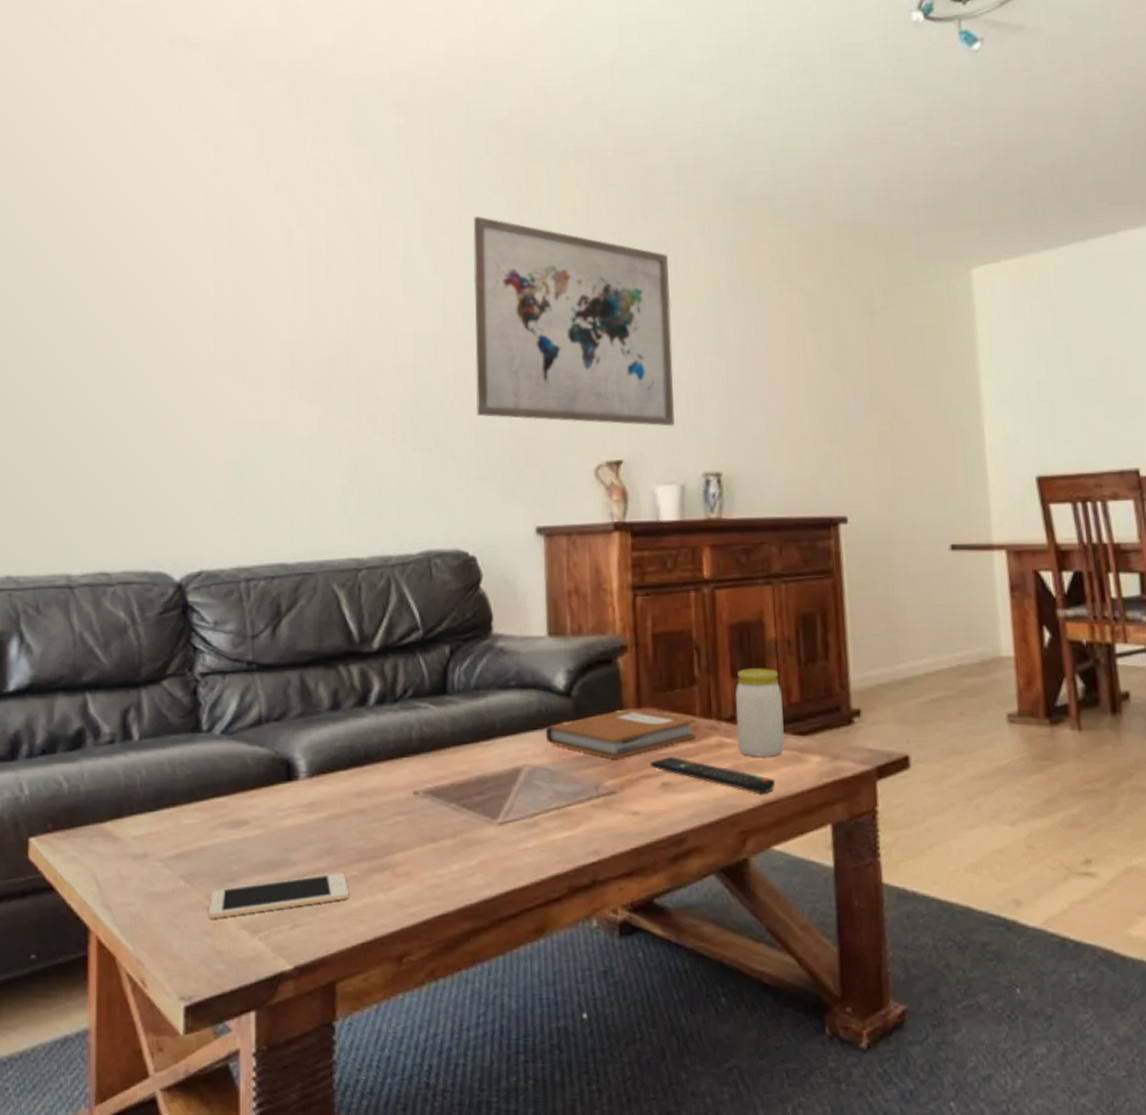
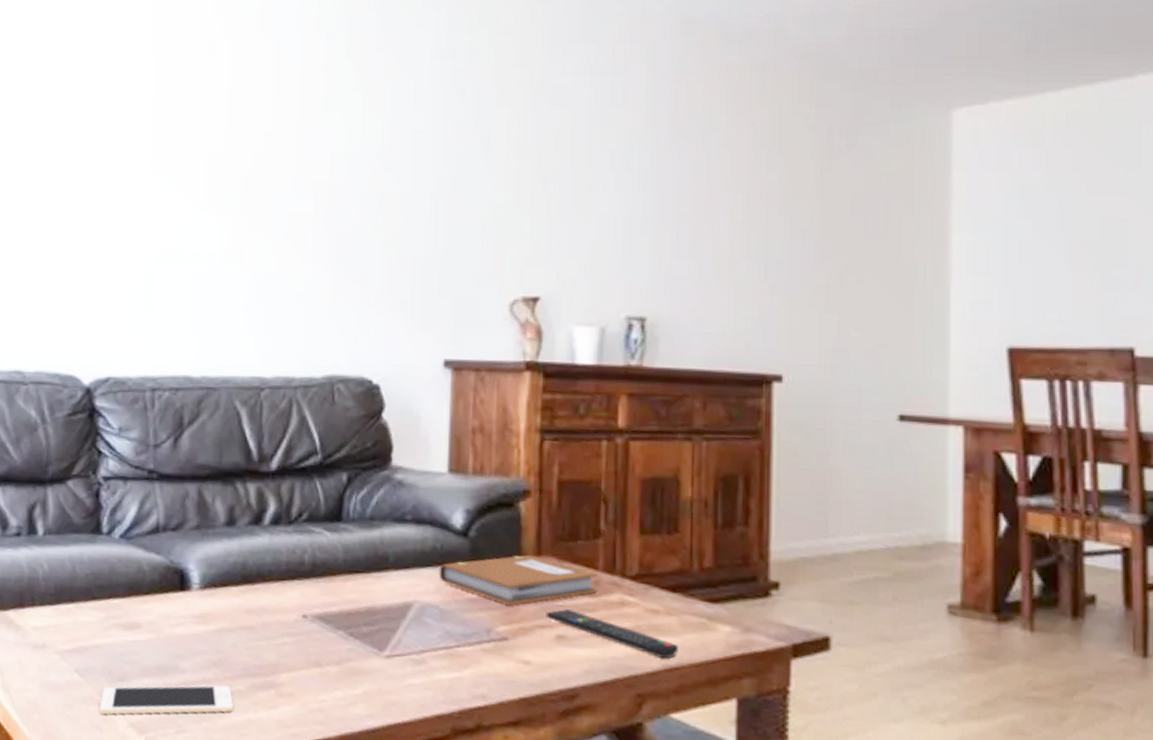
wall art: present [473,216,675,427] -> none [389,31,605,265]
jar: present [735,668,786,758] -> none [641,526,694,622]

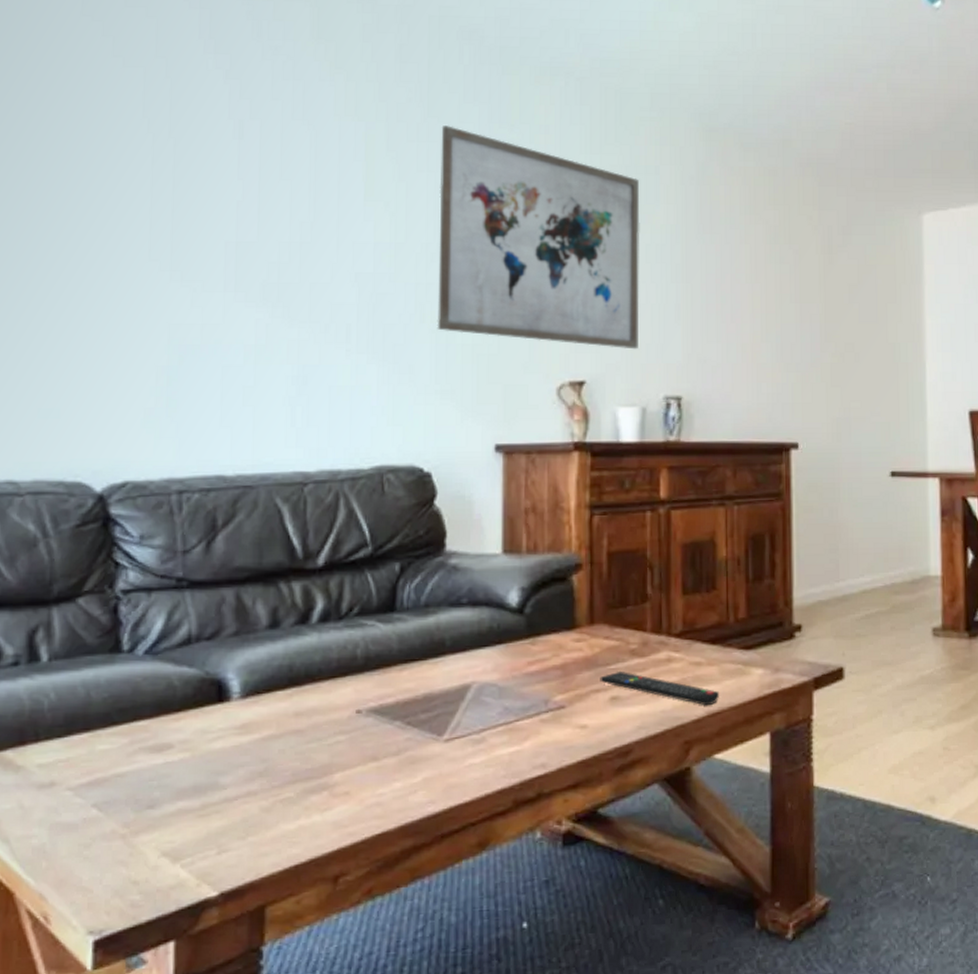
cell phone: present [99,685,233,715] -> none [124,795,282,848]
wall art: none [389,31,605,265] -> present [437,125,640,350]
notebook: present [439,554,598,606] -> none [496,624,646,675]

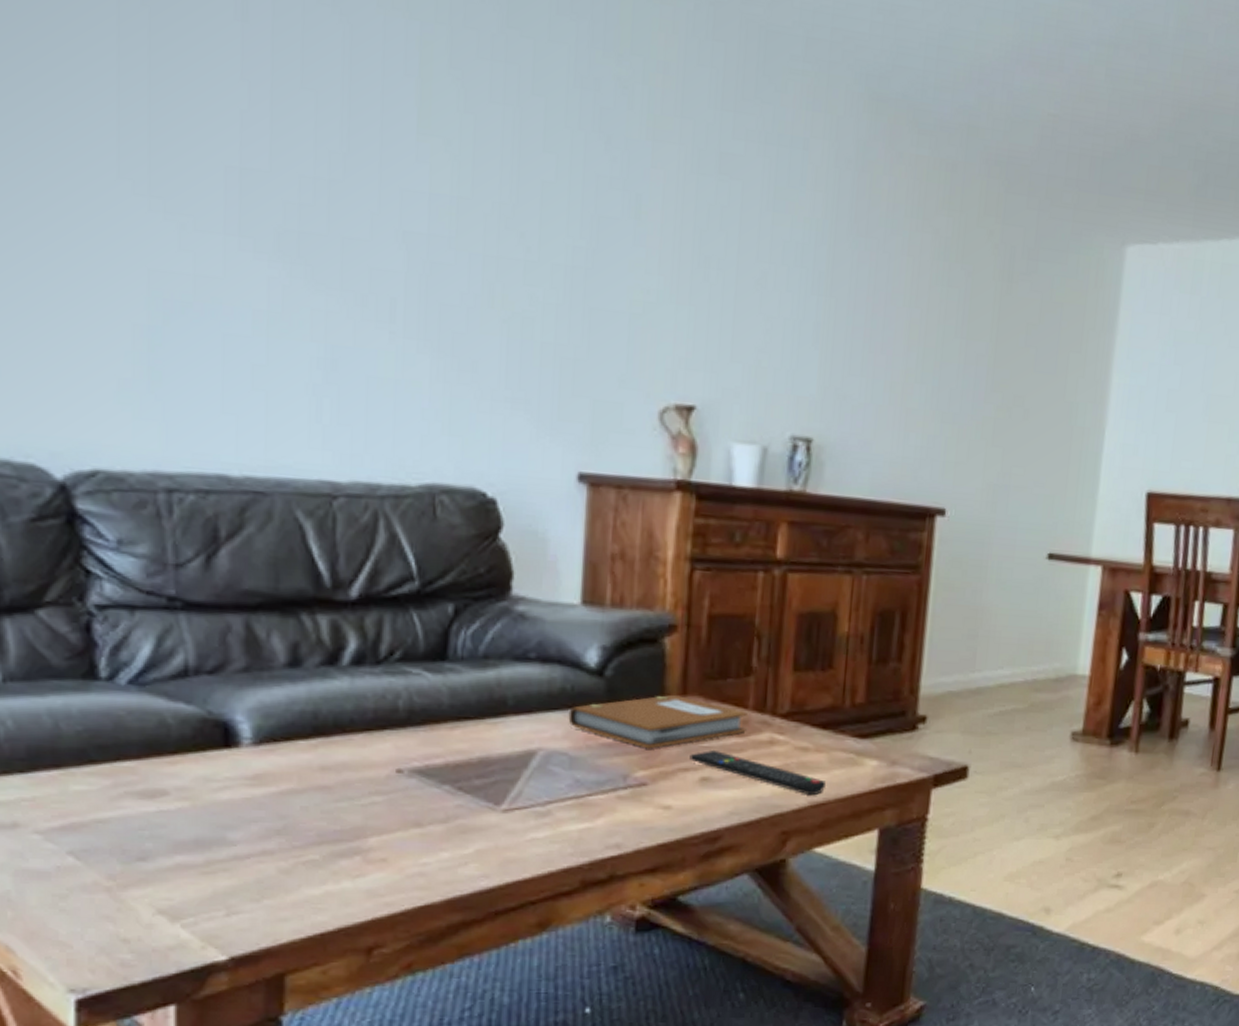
wall art: present [437,125,640,350] -> none [509,42,781,374]
notebook: none [496,624,646,675] -> present [568,694,747,749]

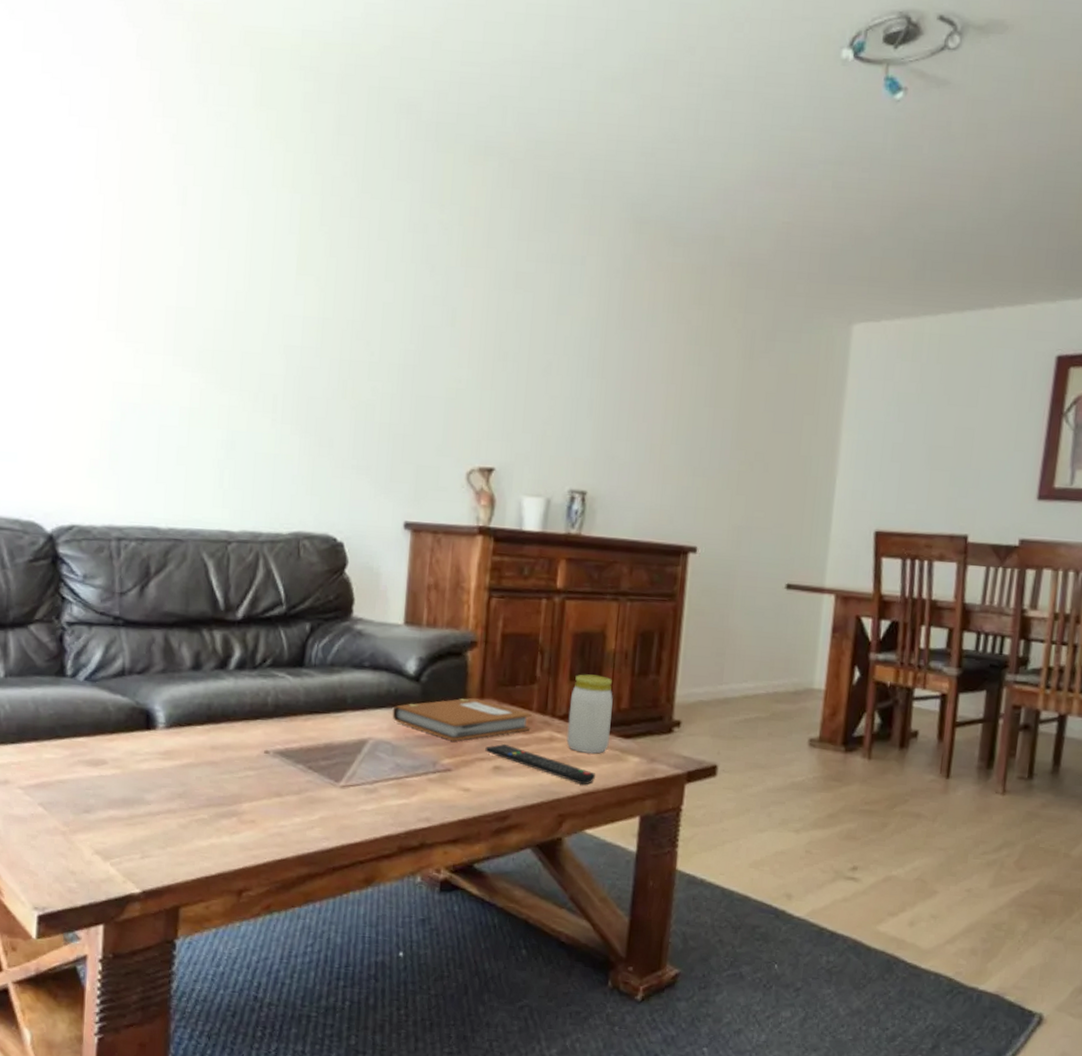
jar: none [790,663,846,759] -> present [566,674,613,754]

